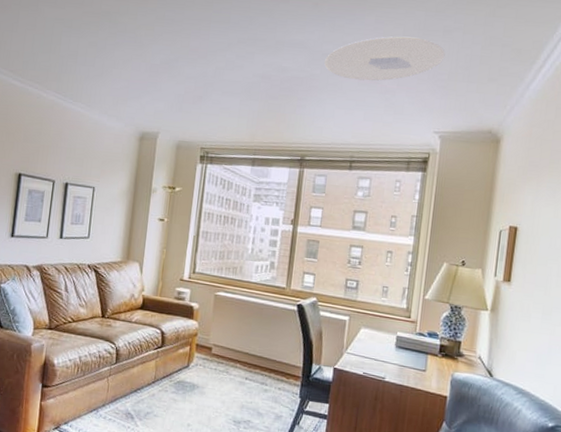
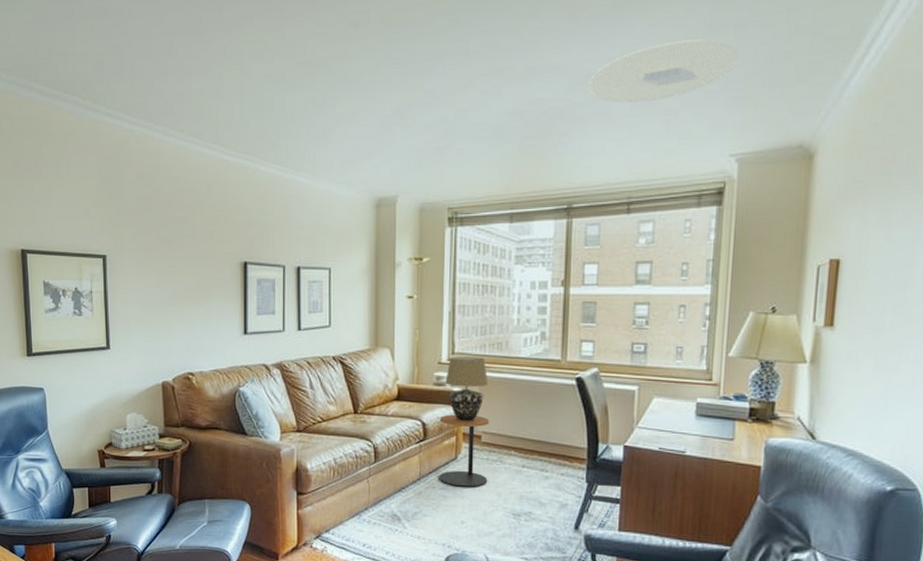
side table: none [171,326,221,394] -> present [439,414,490,487]
table lamp: none [185,275,223,335] -> present [445,356,489,422]

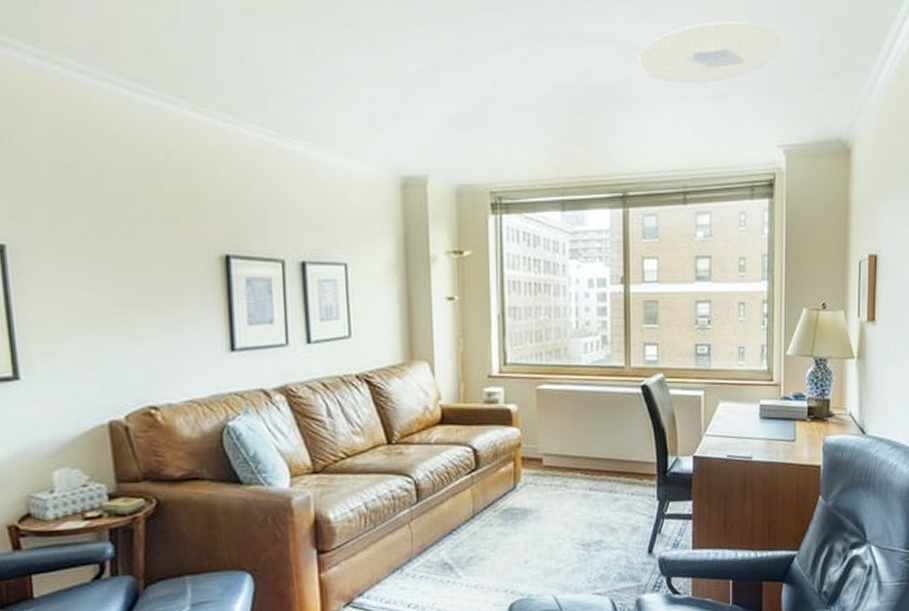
side table: present [439,414,490,487] -> none [494,436,553,521]
table lamp: present [445,356,489,422] -> none [498,367,547,445]

